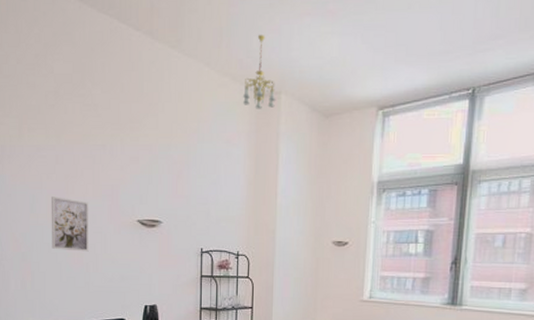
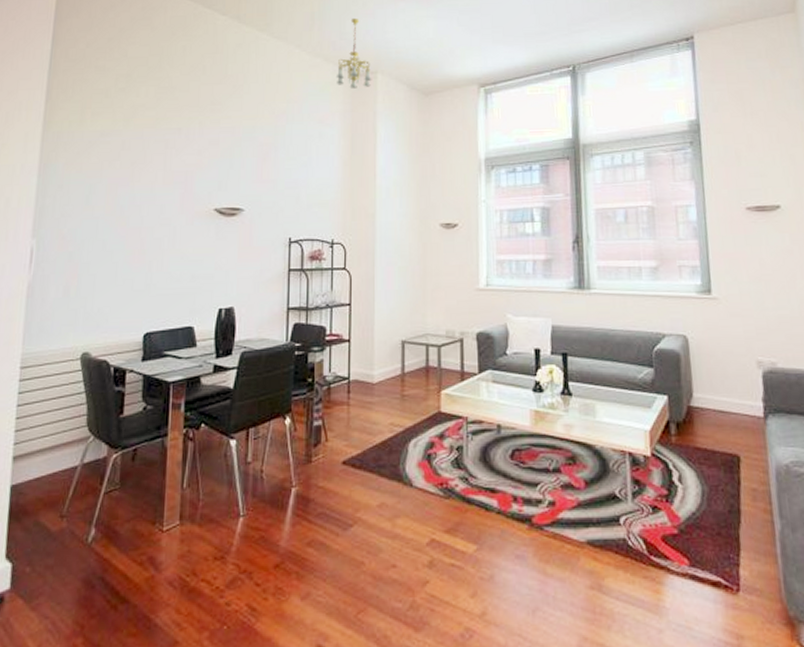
wall art: present [50,197,89,252] -> none [107,186,158,248]

